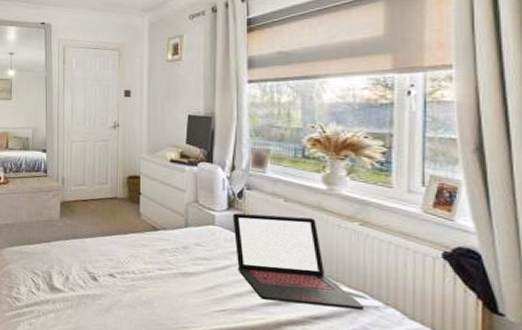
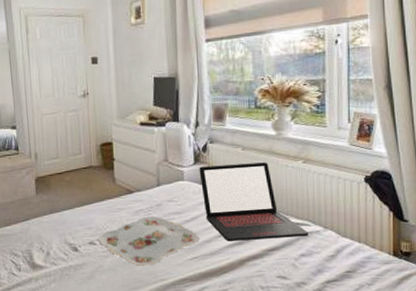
serving tray: none [119,257,228,309] -> present [99,216,199,266]

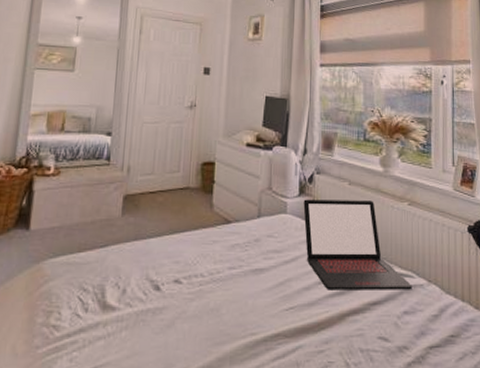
serving tray: present [99,216,199,266] -> none [186,252,297,314]

